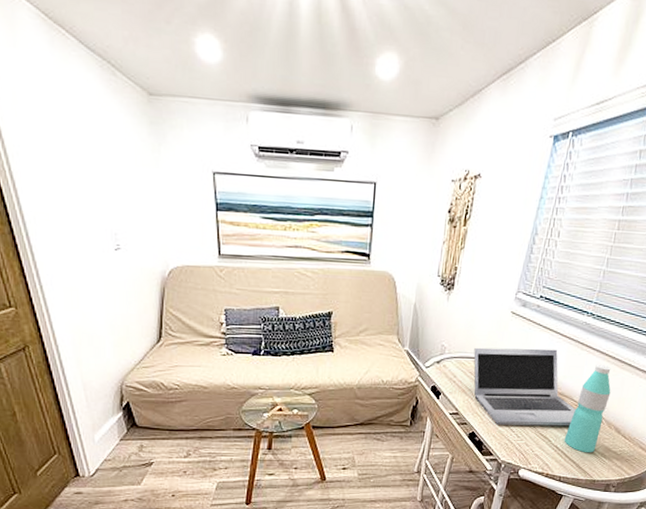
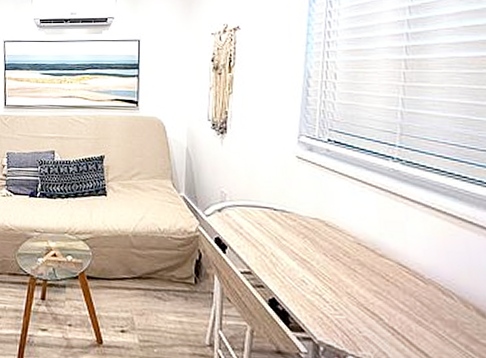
laptop: present [473,347,576,426] -> none [259,195,409,300]
water bottle: present [564,364,611,453] -> none [401,220,454,343]

